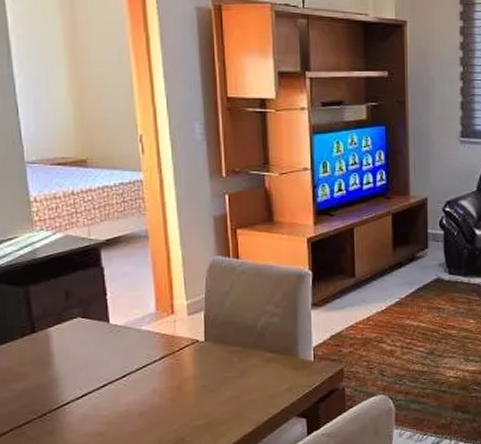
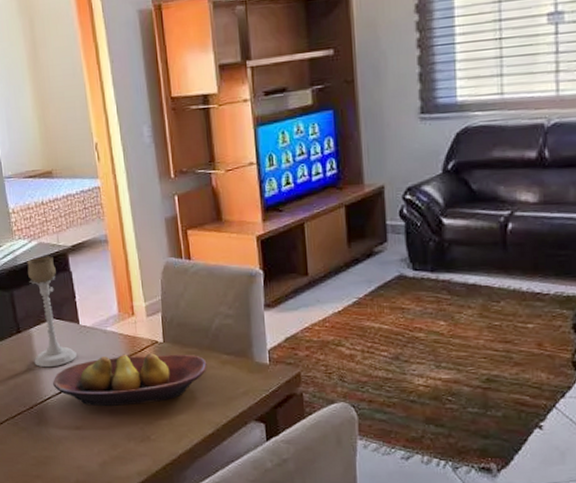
candle holder: none [49,250,106,370] -> present [27,256,78,368]
fruit bowl: none [73,352,251,410] -> present [53,353,207,406]

